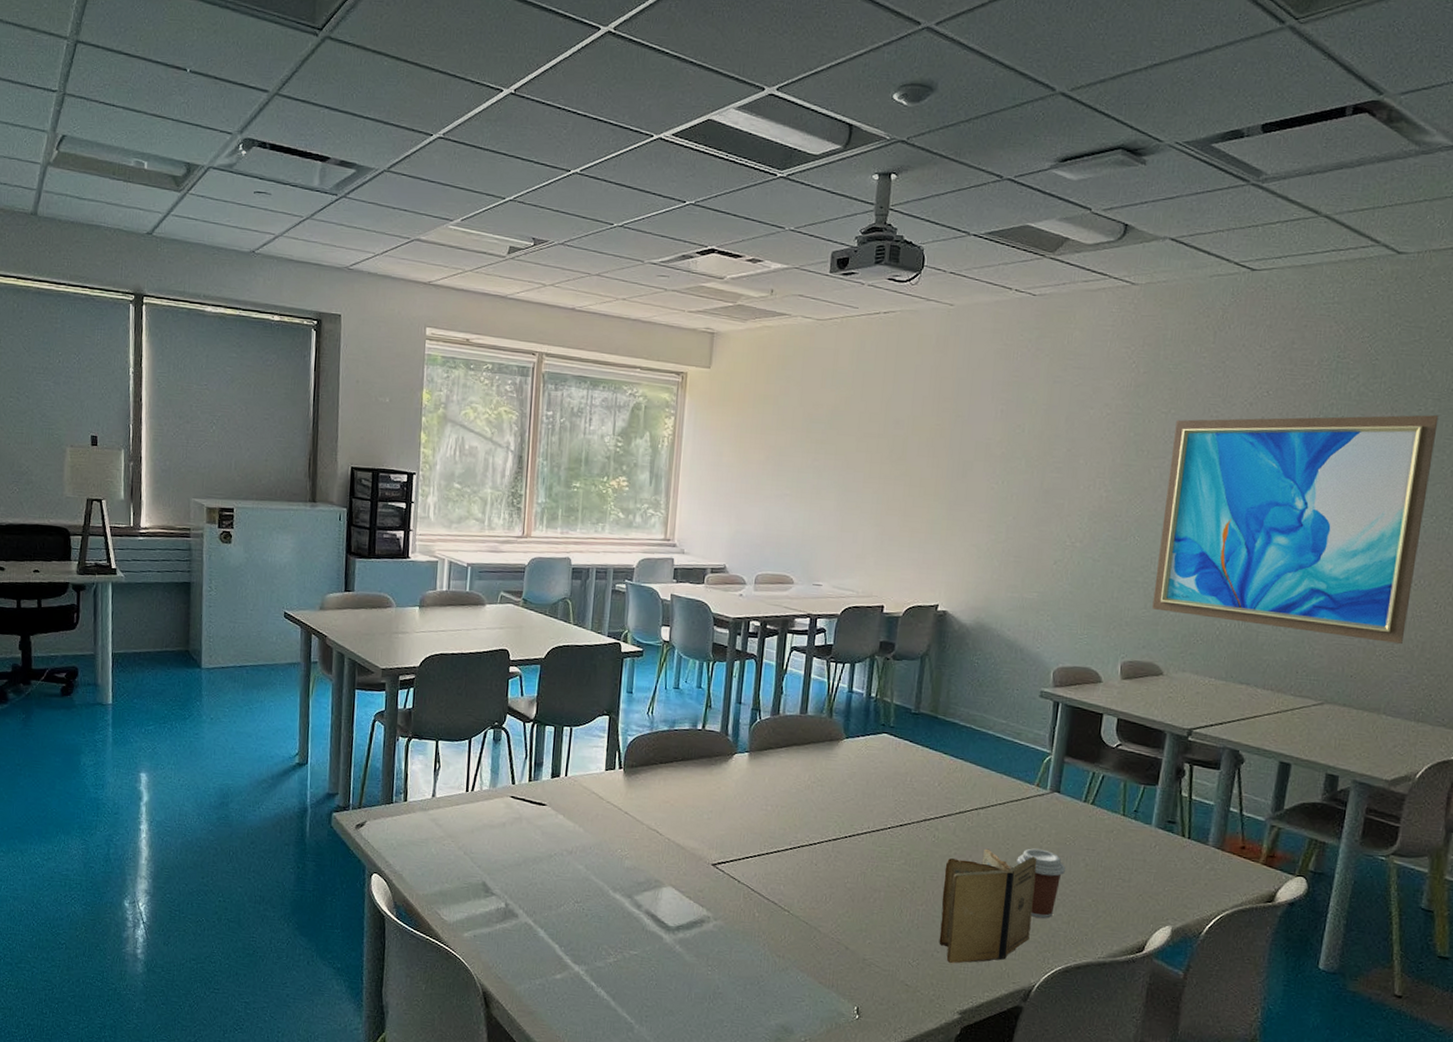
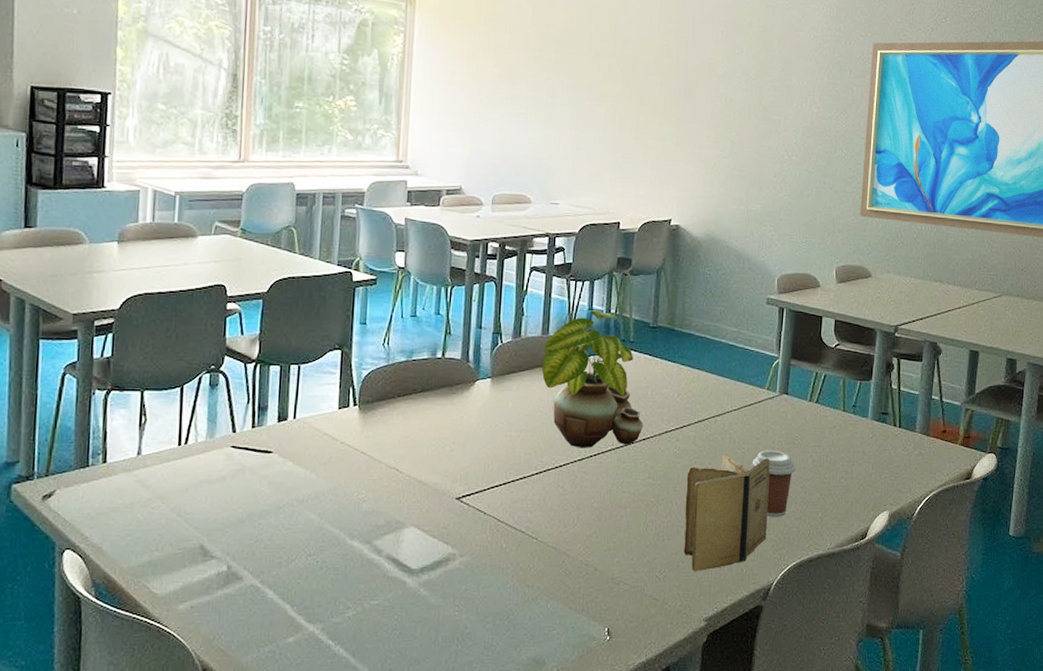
potted plant: none [799,693,902,830] -> present [541,310,644,448]

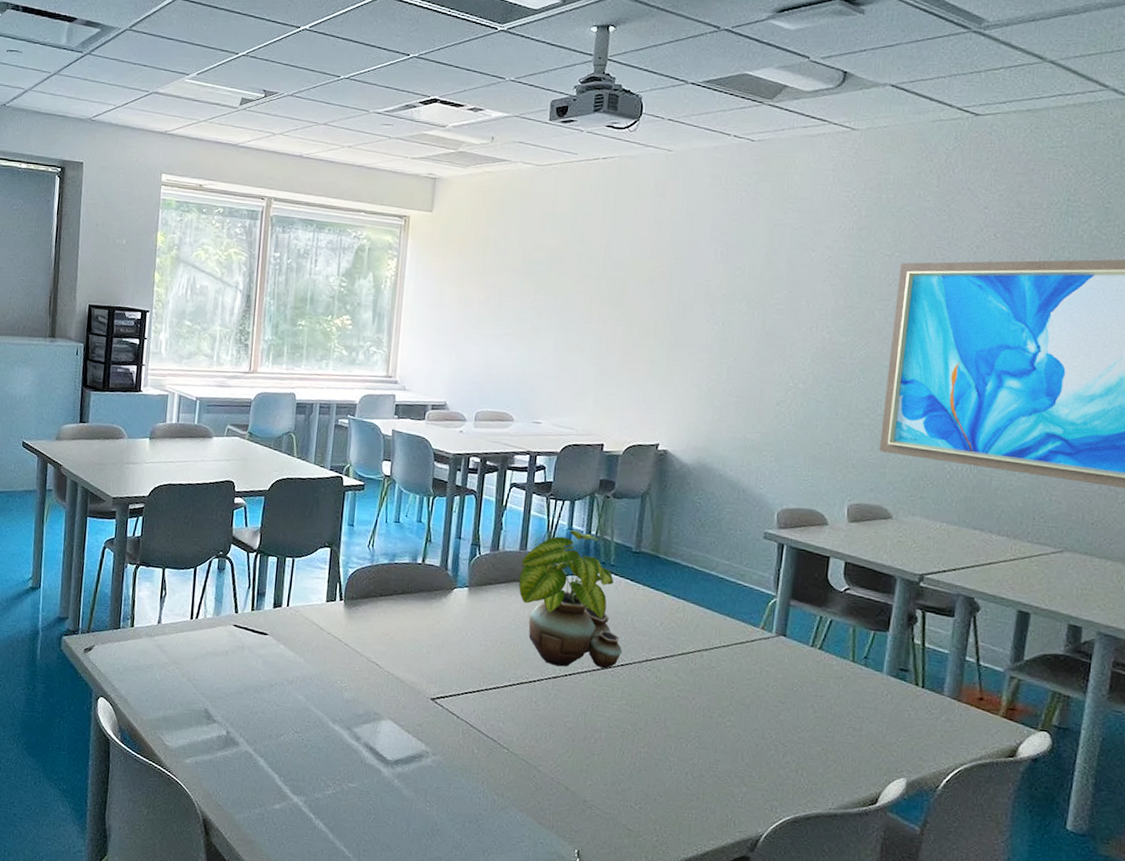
book: present [683,454,771,572] -> none [661,691,763,809]
coffee cup: present [752,450,796,517] -> none [741,692,793,766]

